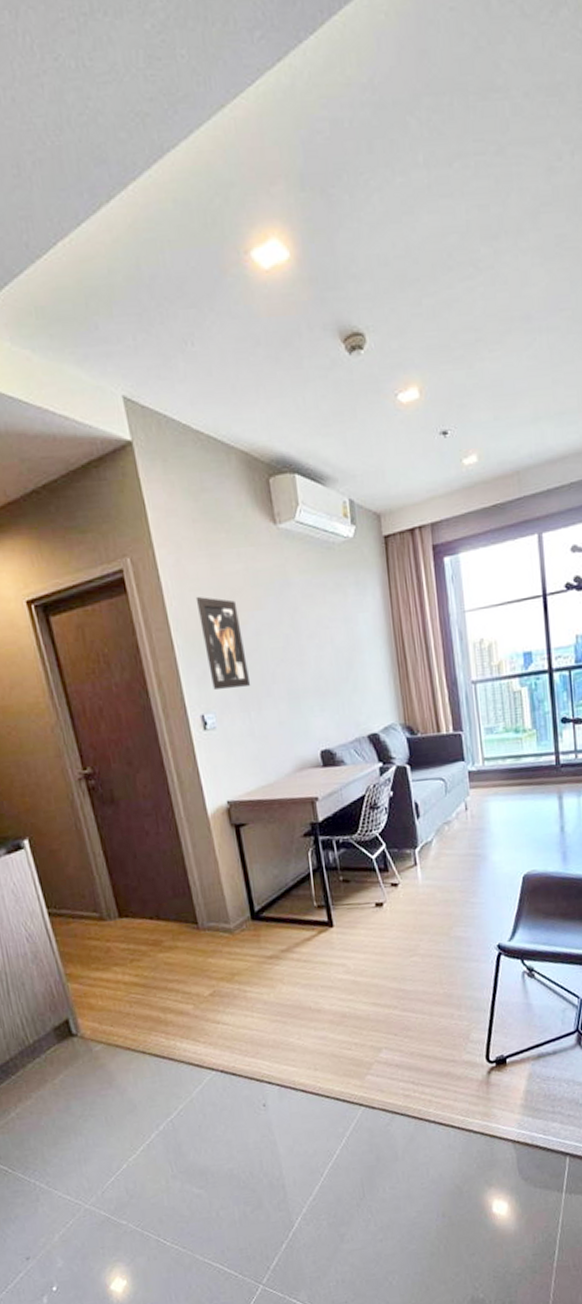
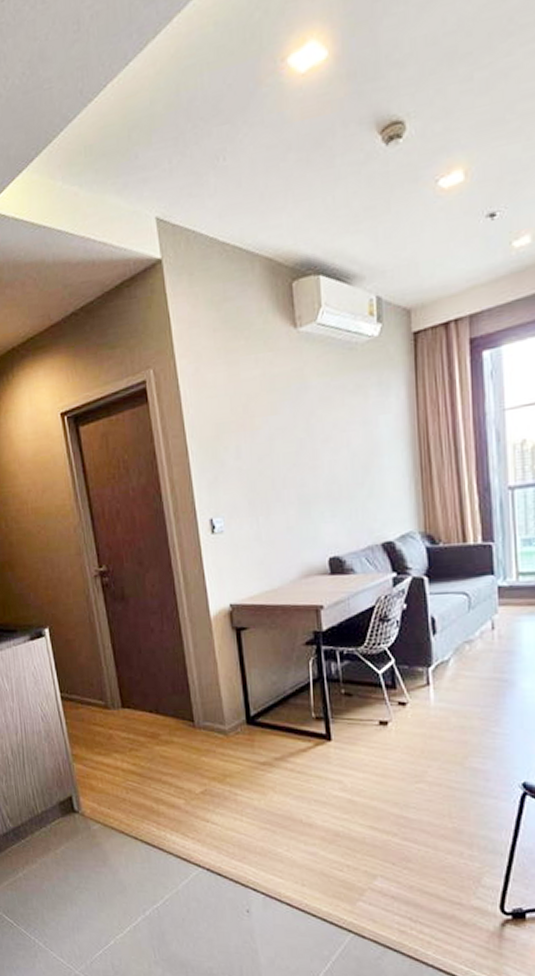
wall art: present [195,597,251,690] -> none [211,403,261,494]

